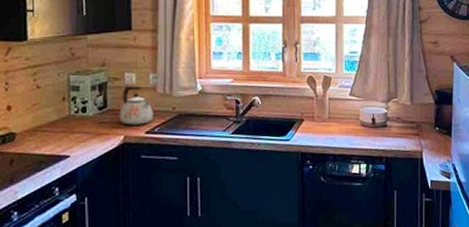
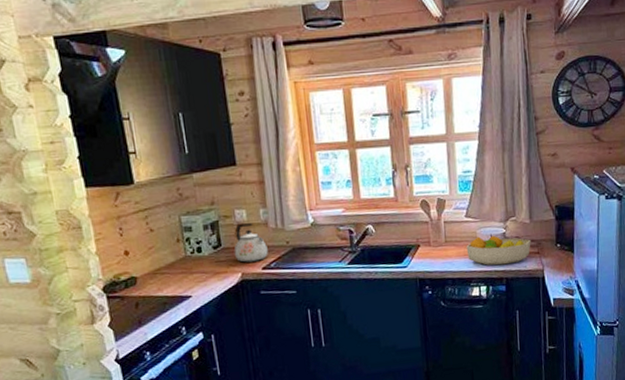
fruit bowl: none [349,114,411,144] -> present [466,235,531,266]

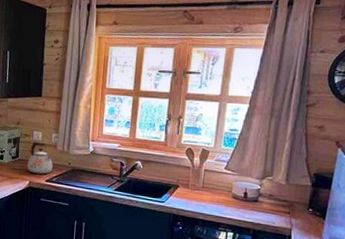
fruit bowl: present [466,235,531,266] -> none [220,188,284,218]

